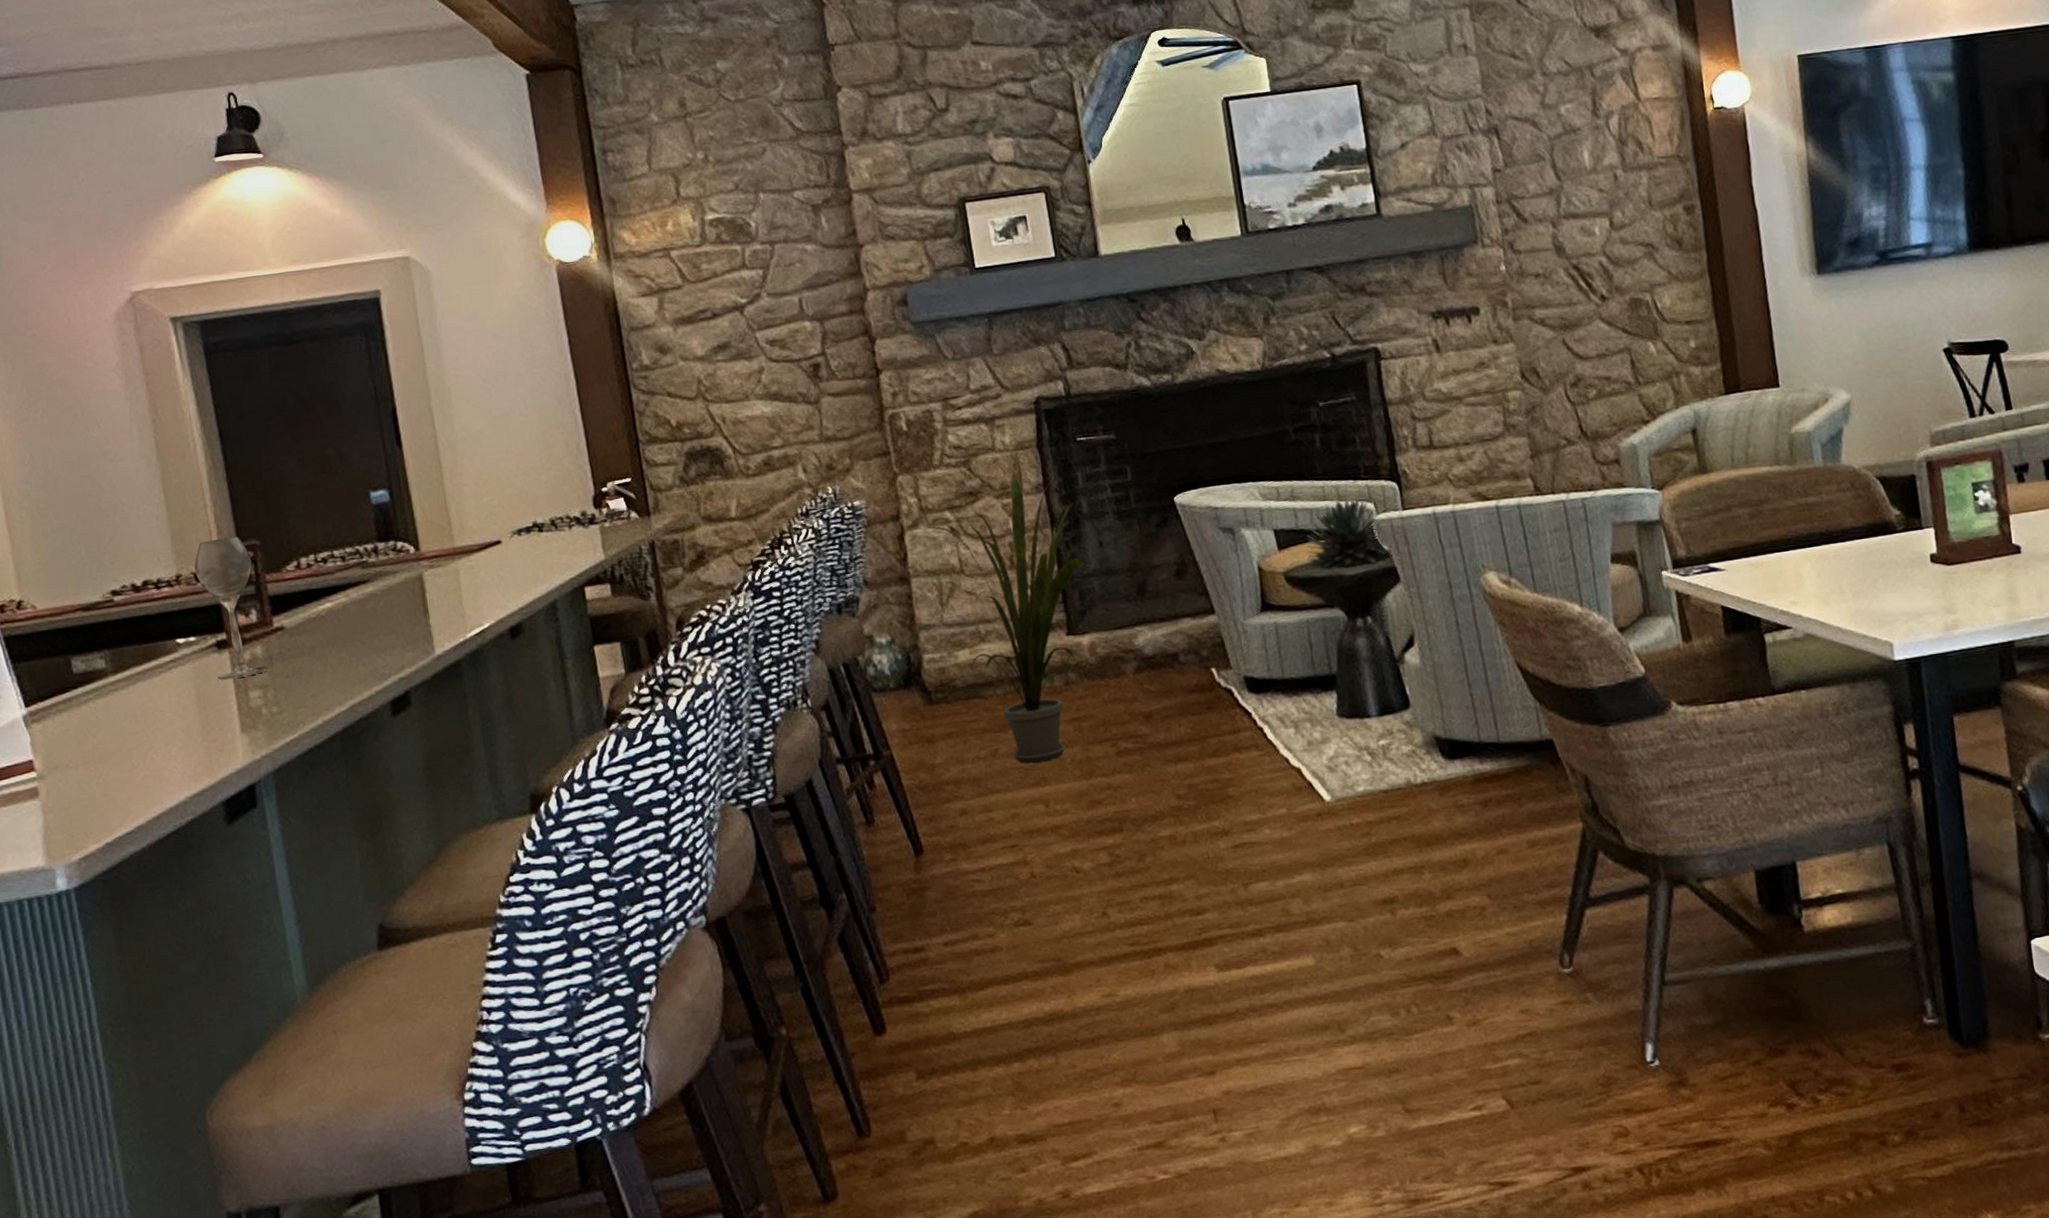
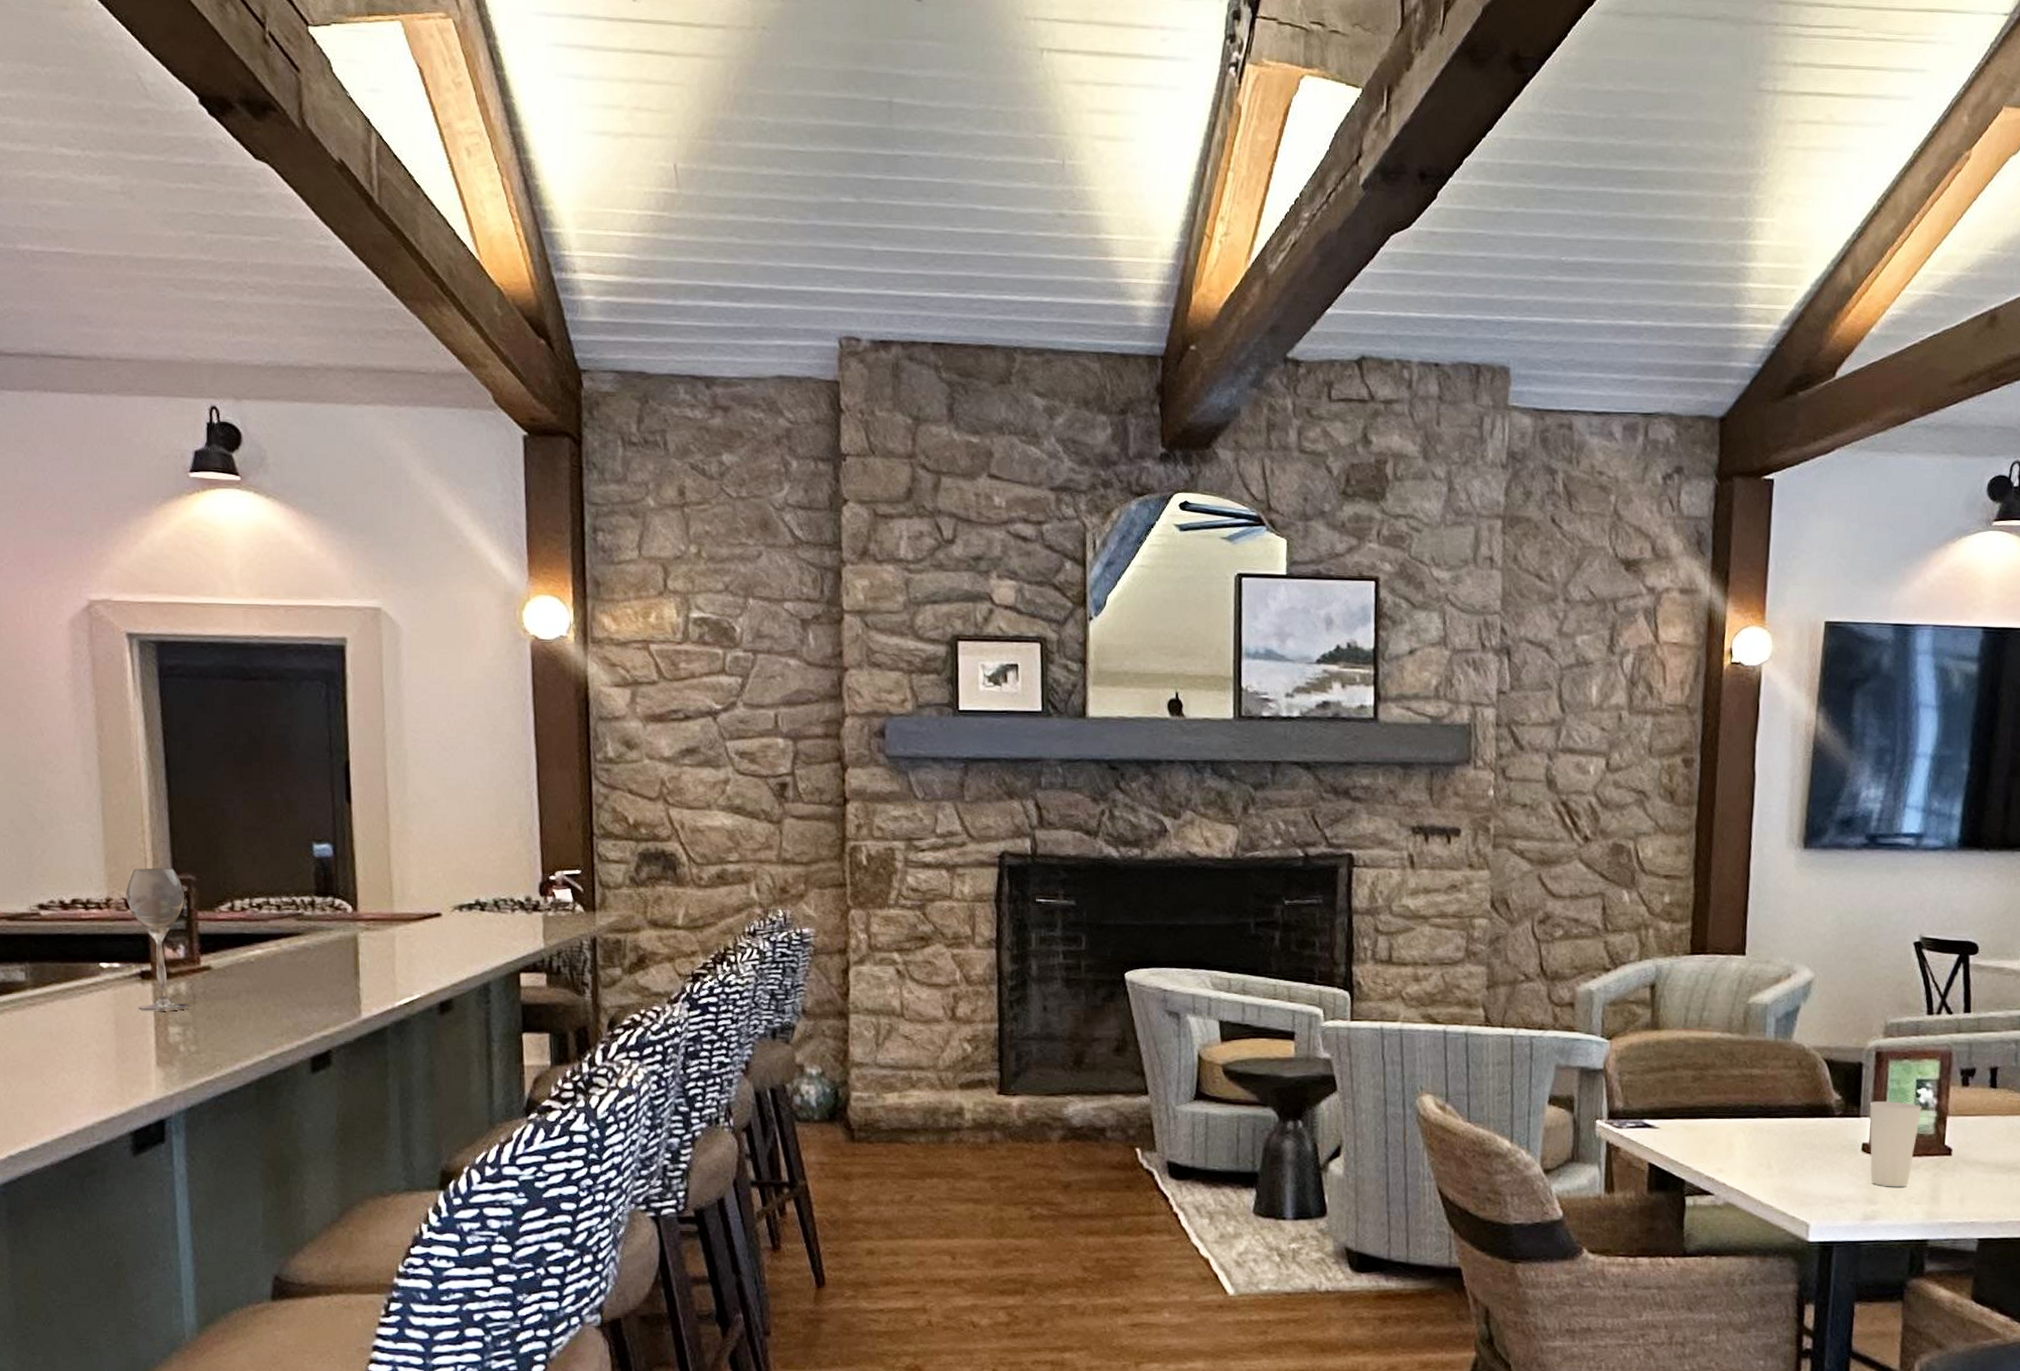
house plant: present [928,473,1085,763] -> none [874,924,1027,1214]
succulent plant: present [1307,498,1392,569] -> none [1247,1000,1333,1069]
cup: none [1929,507,1984,594] -> present [1869,1100,1922,1187]

